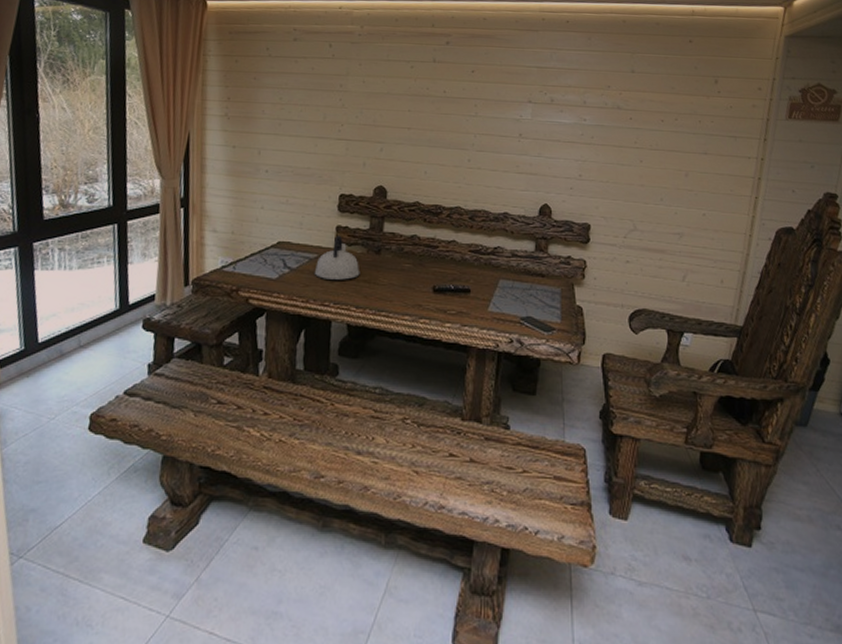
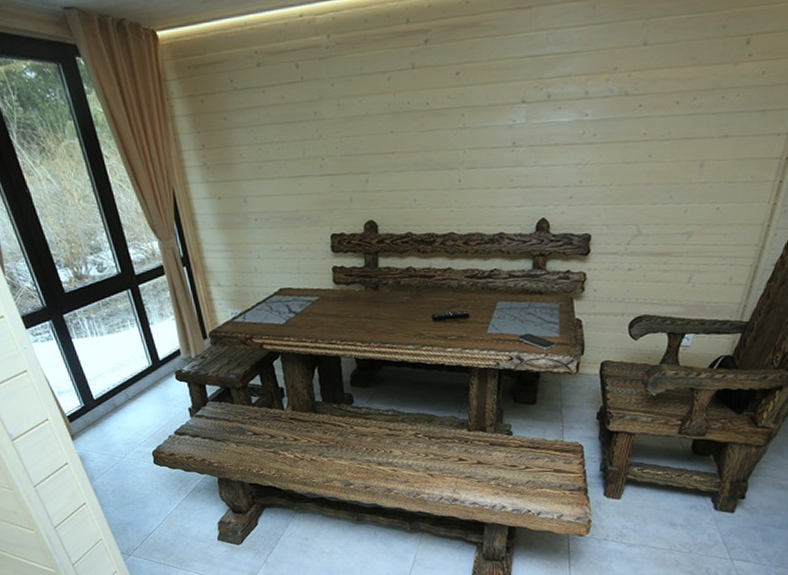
kettle: present [314,235,360,280] -> none [317,275,361,320]

